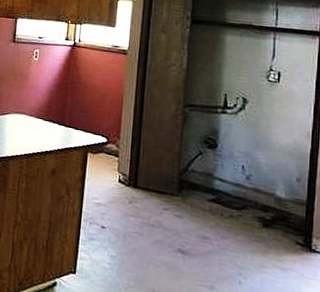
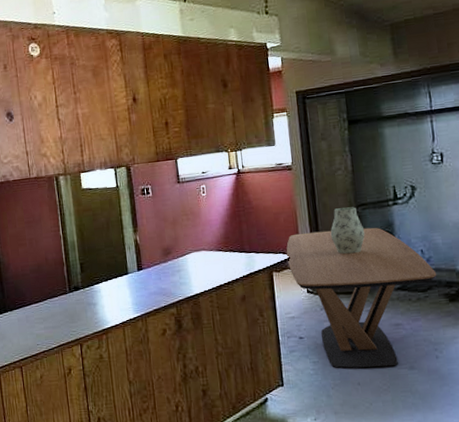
dining table: none [104,119,254,282] -> present [286,227,437,369]
vase: none [153,103,189,154] -> present [330,207,365,255]

